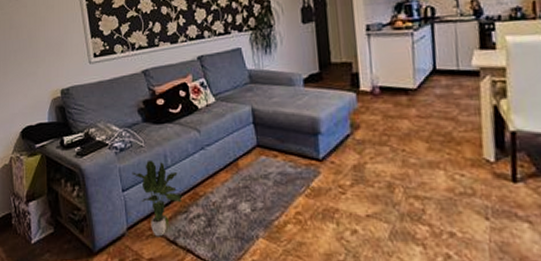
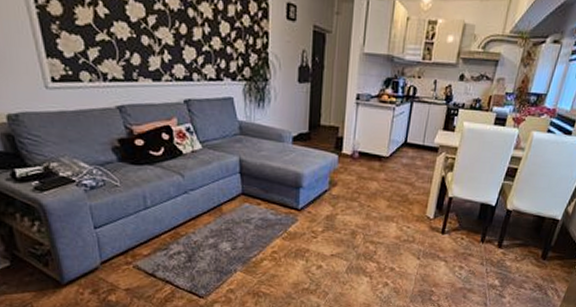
potted plant: present [132,160,186,237] -> none [105,199,166,271]

